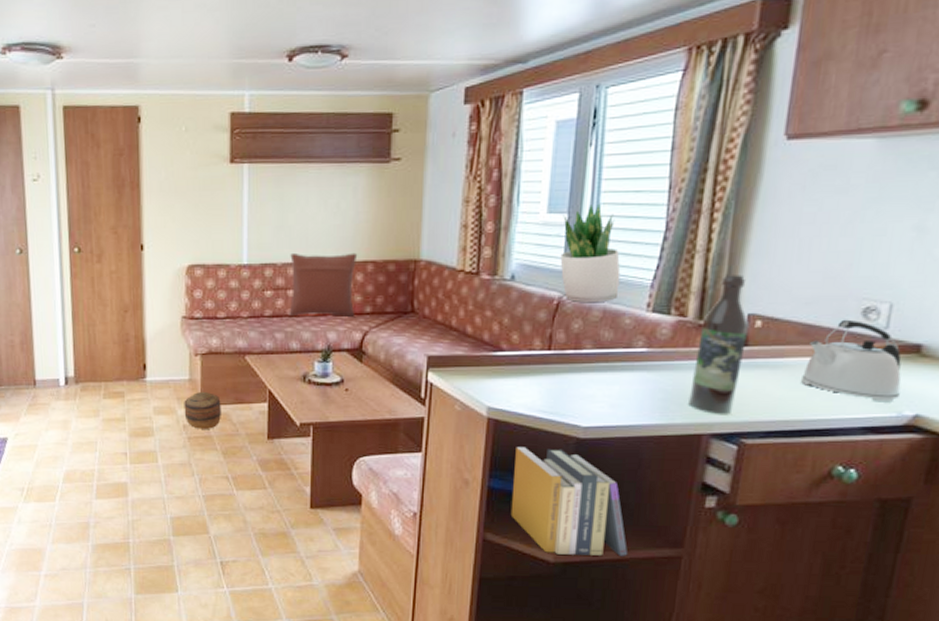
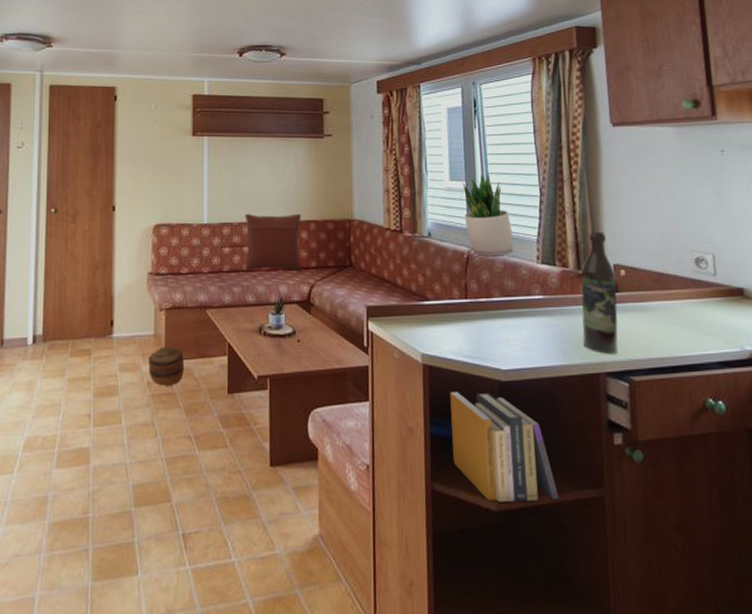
kettle: present [801,319,902,402] -> none [662,268,738,339]

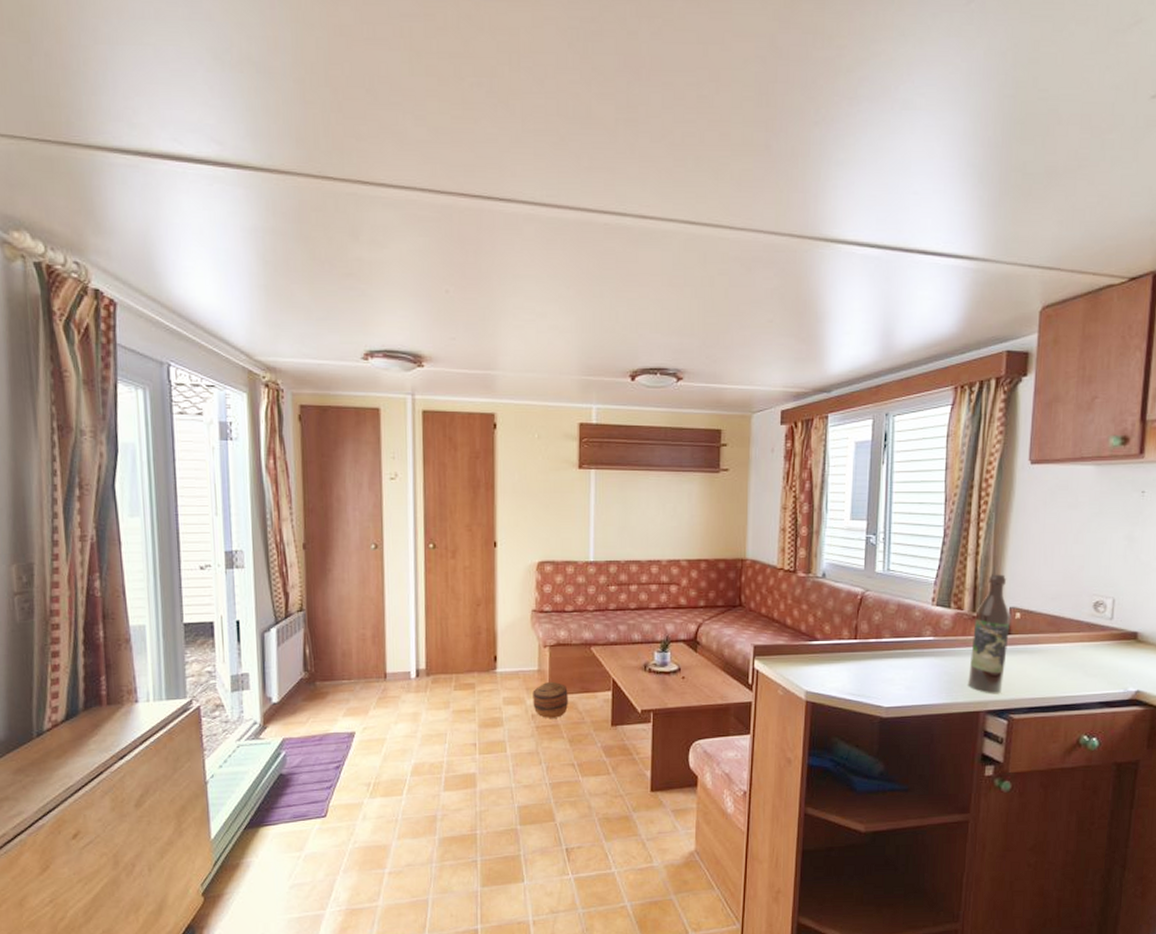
pillow: present [245,213,302,272] -> none [631,551,693,610]
books: present [450,392,560,502] -> none [827,727,926,825]
planter: present [462,173,513,257] -> none [862,512,910,598]

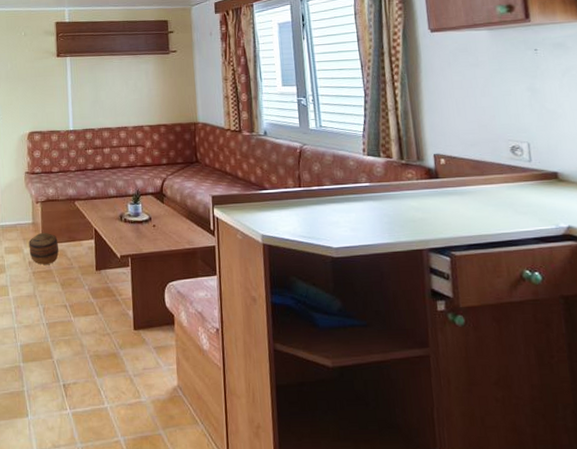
wine bottle: present [968,573,1010,694] -> none [404,125,440,233]

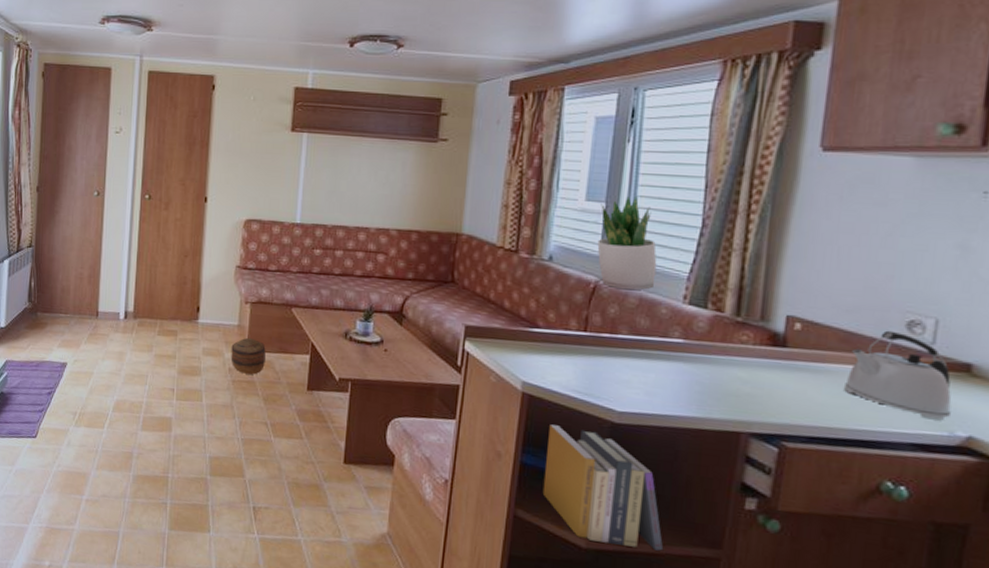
books: none [287,267,389,360] -> present [542,424,664,551]
planter: none [293,78,341,151] -> present [597,195,657,291]
kettle: none [480,155,553,218] -> present [844,330,952,421]

